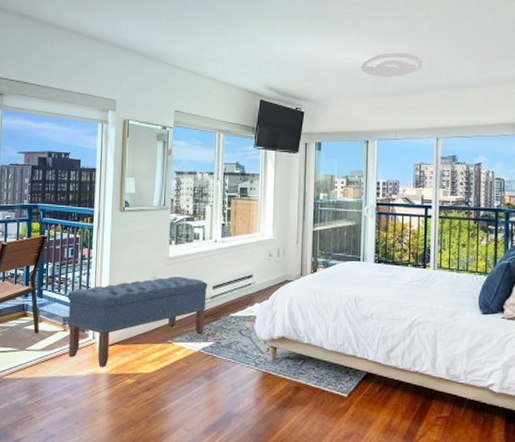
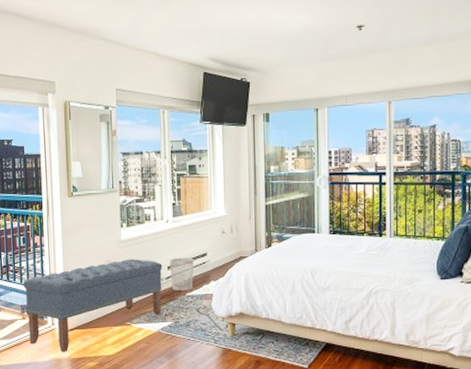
wastebasket: none [215,278,240,311] -> present [170,258,194,291]
ceiling fixture: present [360,52,423,77] -> none [306,12,372,40]

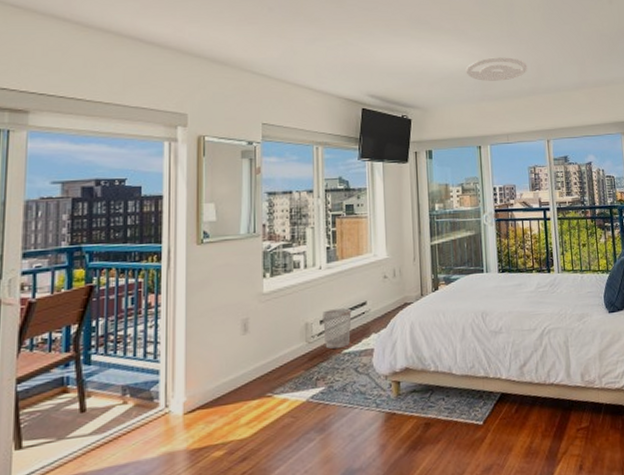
bench: present [23,259,163,352] -> none [127,314,314,443]
ceiling fixture: none [306,12,372,40] -> present [466,57,527,81]

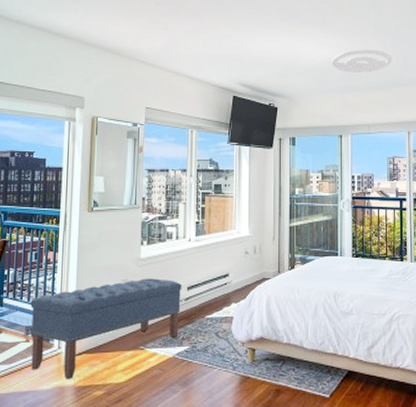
bench: none [127,314,314,443] -> present [30,278,182,379]
wastebasket: present [322,308,352,349] -> none [190,278,215,313]

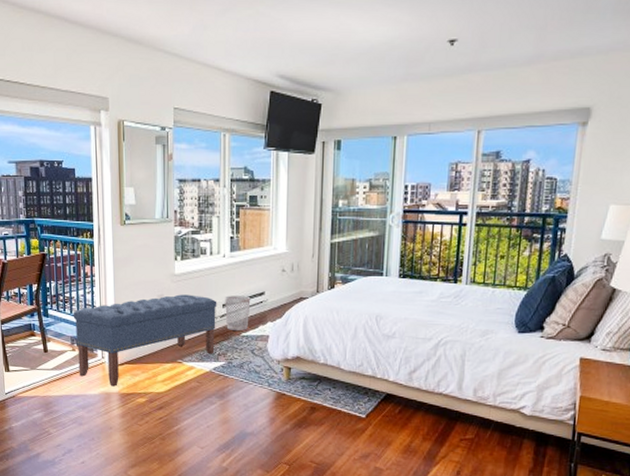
wastebasket: none [190,278,215,313] -> present [225,295,251,331]
ceiling fixture: present [331,49,392,73] -> none [389,23,467,56]

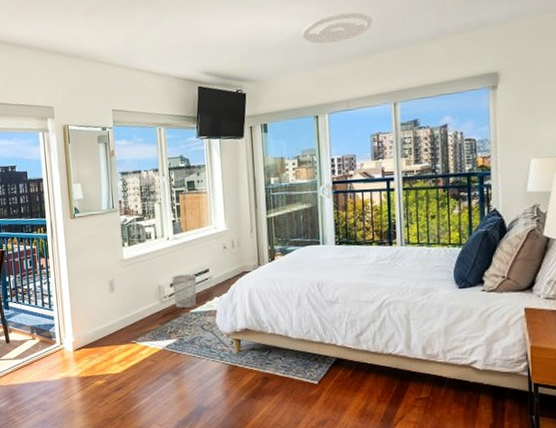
bench: present [73,294,217,387] -> none [31,277,166,371]
ceiling fixture: none [389,23,467,56] -> present [302,12,373,44]

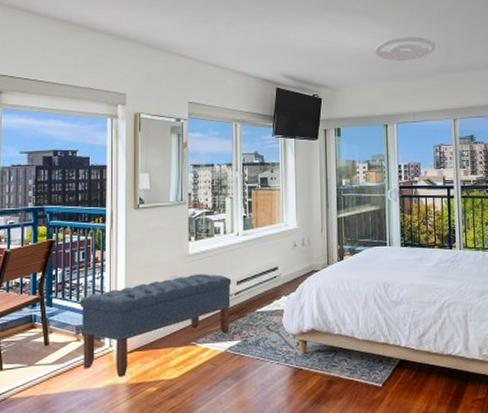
bench: none [31,277,166,371] -> present [80,274,232,377]
wastebasket: present [172,274,197,308] -> none [239,272,265,307]

